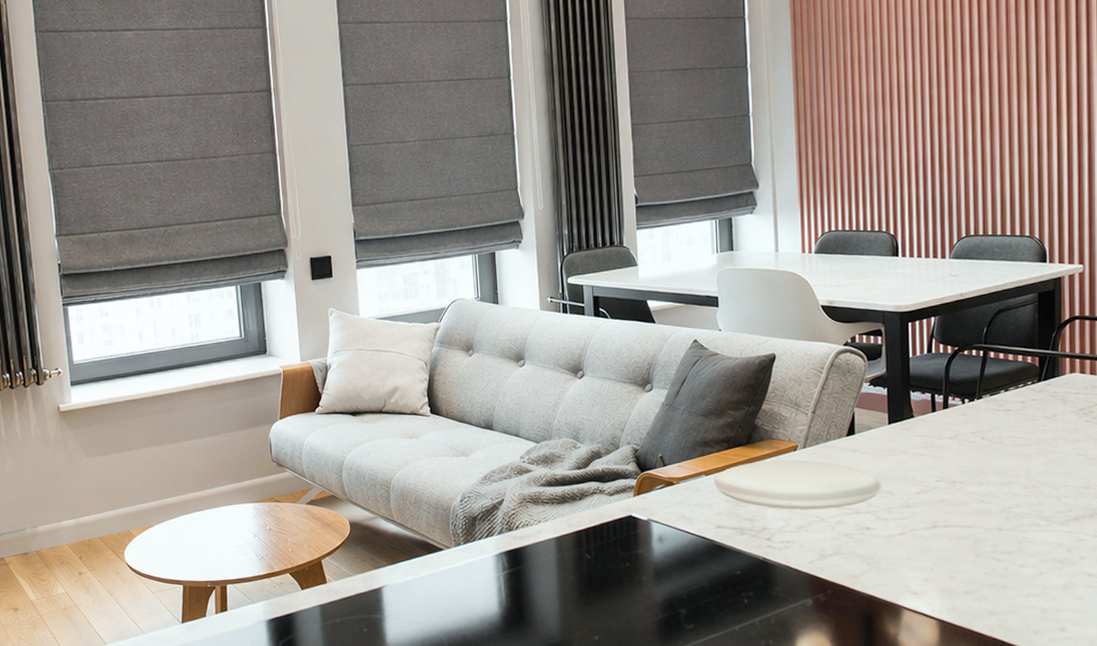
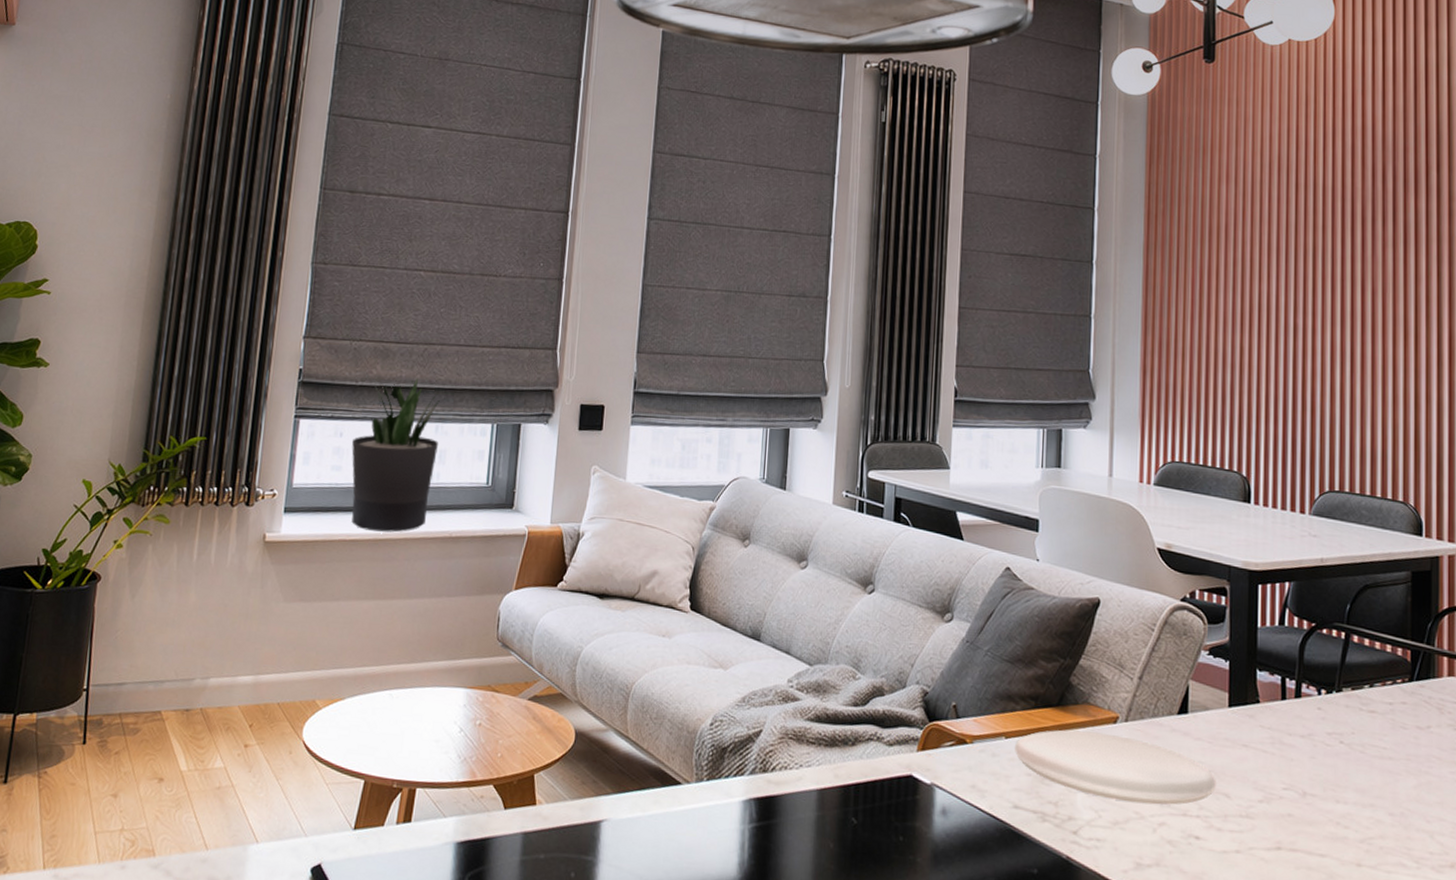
planter: none [117,257,194,390] -> present [351,378,440,533]

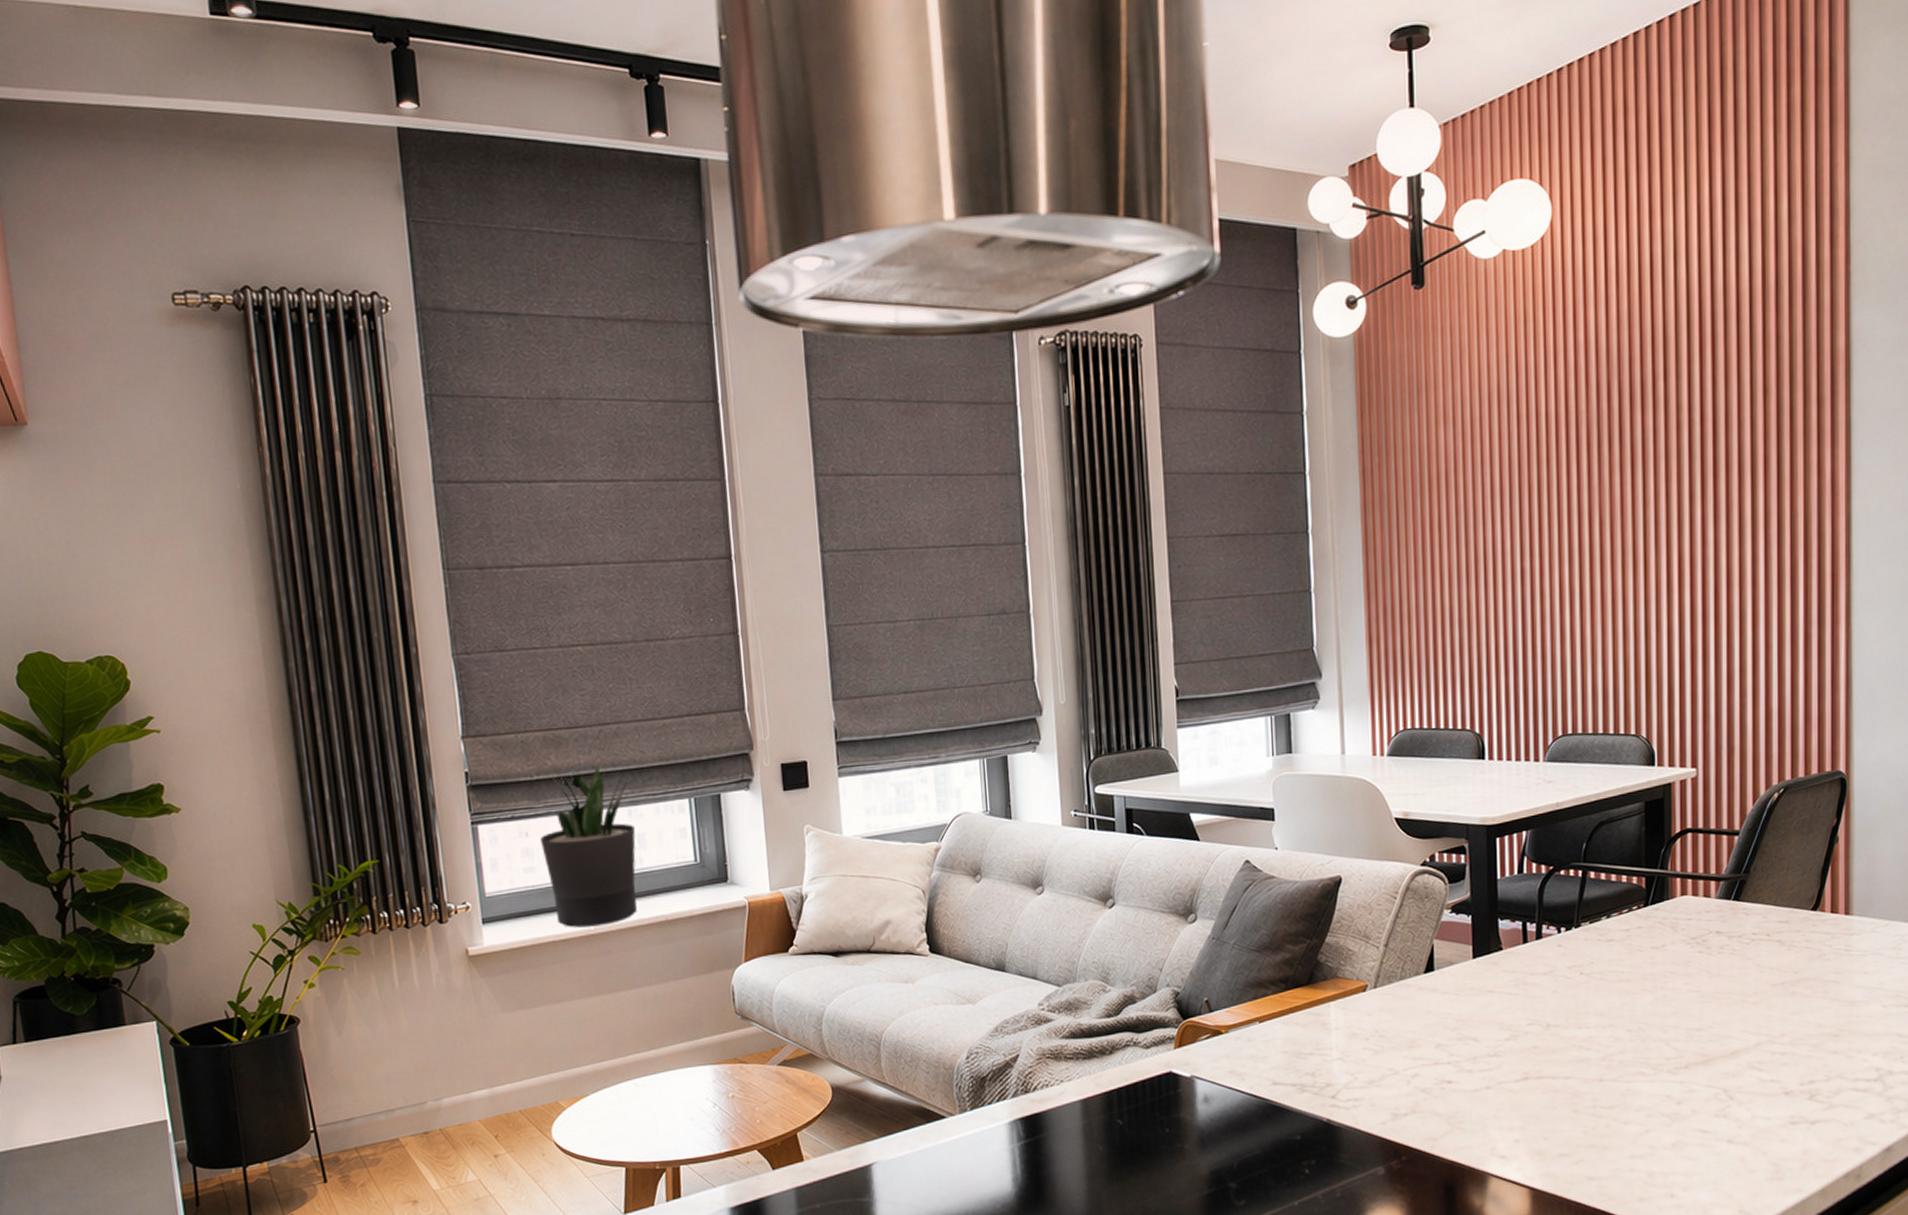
plate: present [1015,729,1217,805] -> none [1269,1002,1466,1062]

